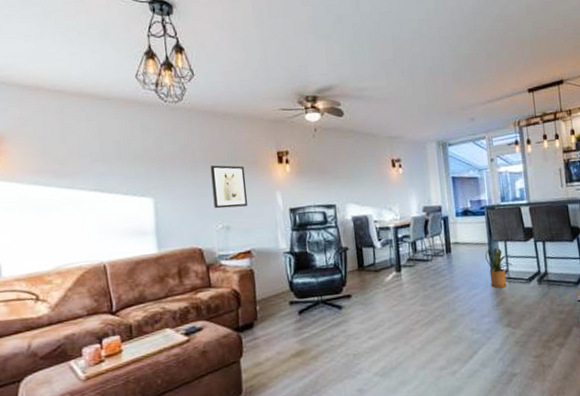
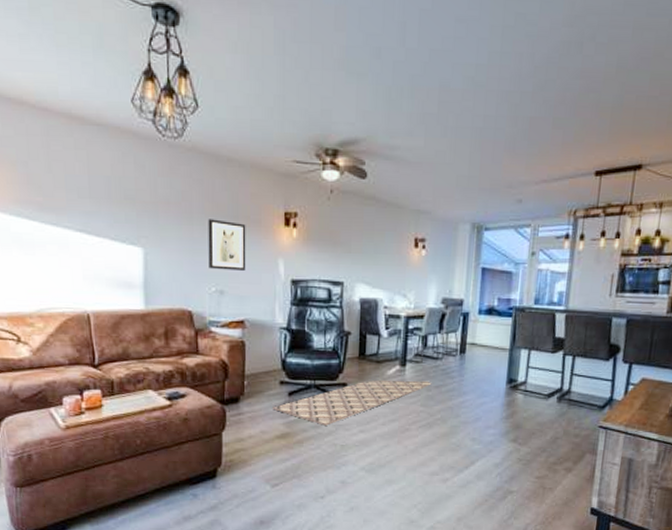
rug: none [285,281,427,338] -> present [272,380,432,426]
house plant: present [485,248,513,289] -> none [503,355,535,401]

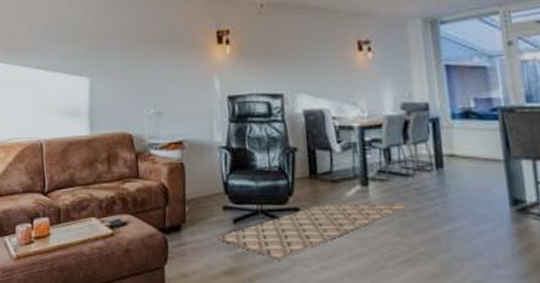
wall art: present [208,219,246,272] -> none [145,45,183,92]

